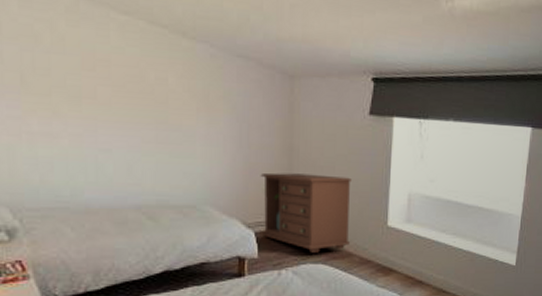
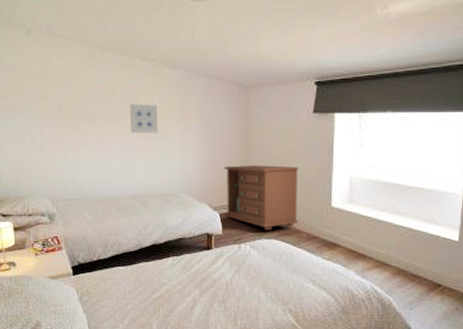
wall art: none [131,82,174,125] -> present [129,104,159,134]

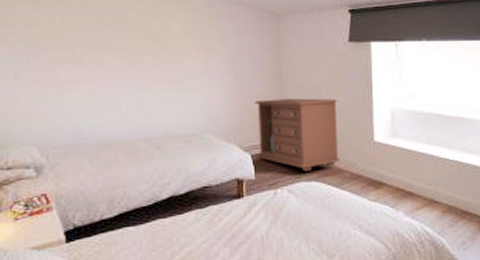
wall art: present [129,104,159,134] -> none [142,32,178,66]

